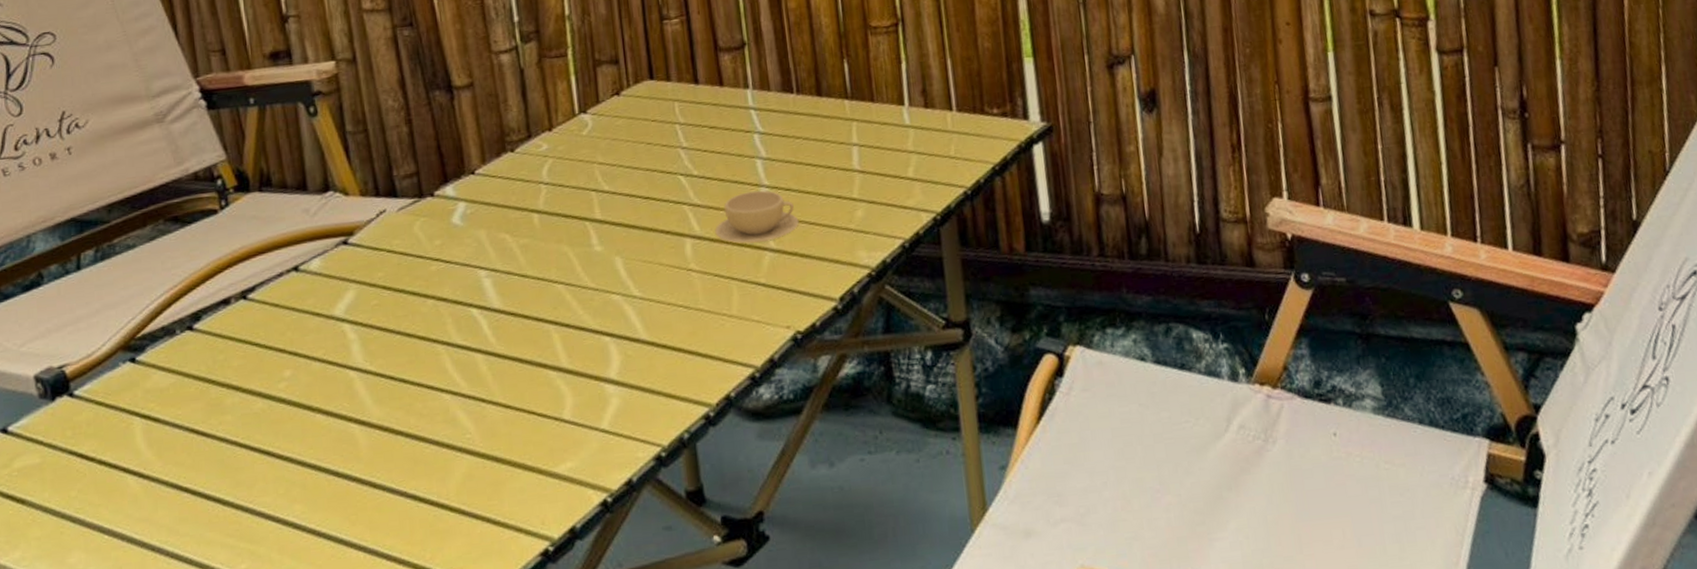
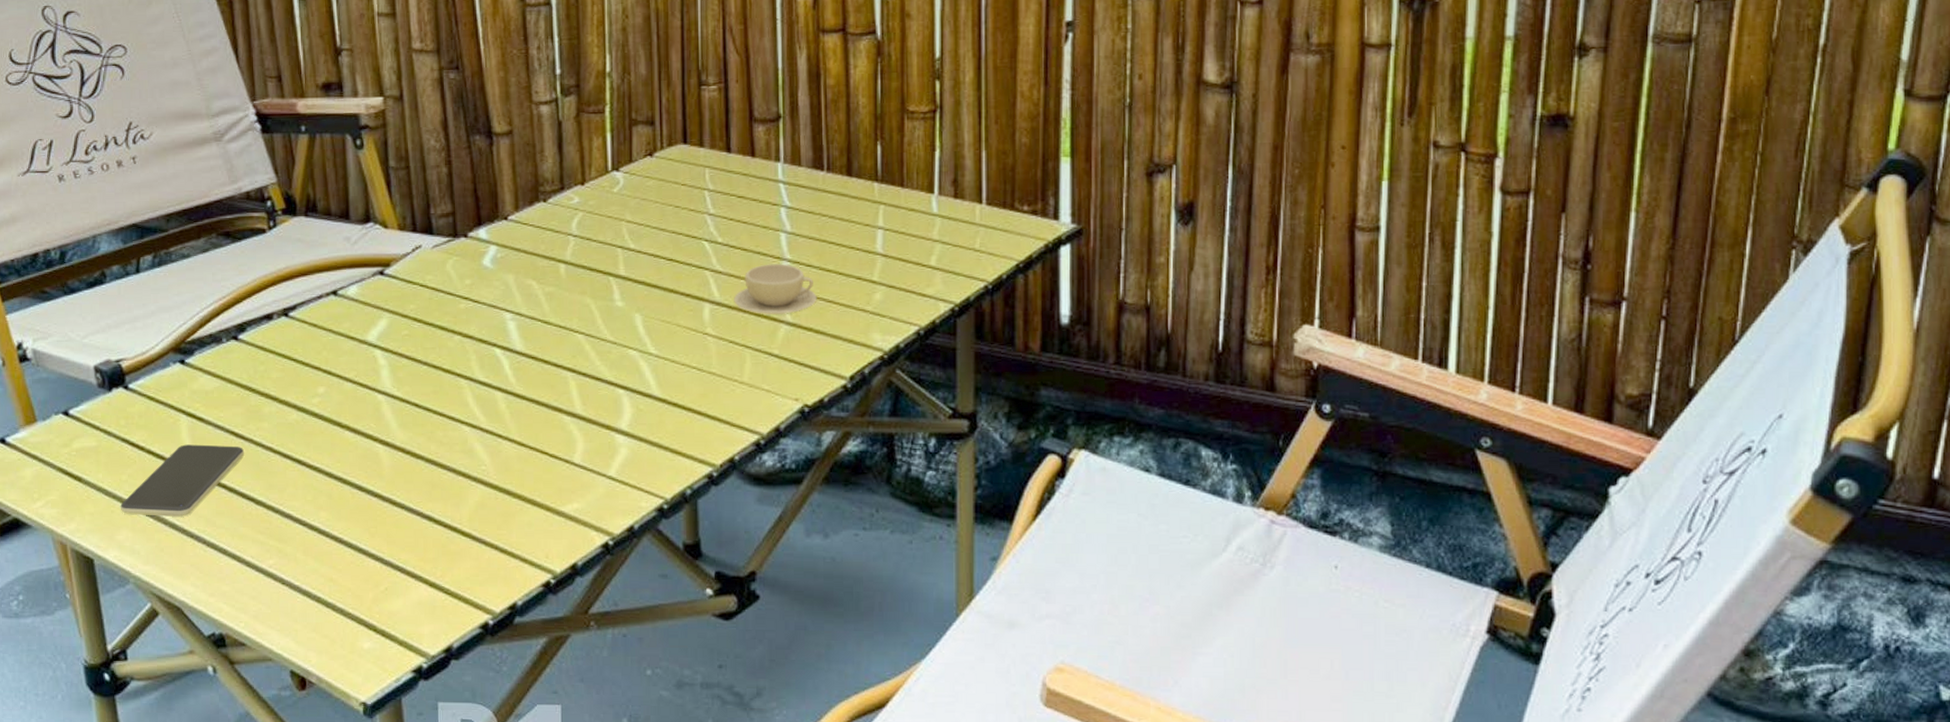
smartphone: none [71,444,208,534] -> present [121,444,245,517]

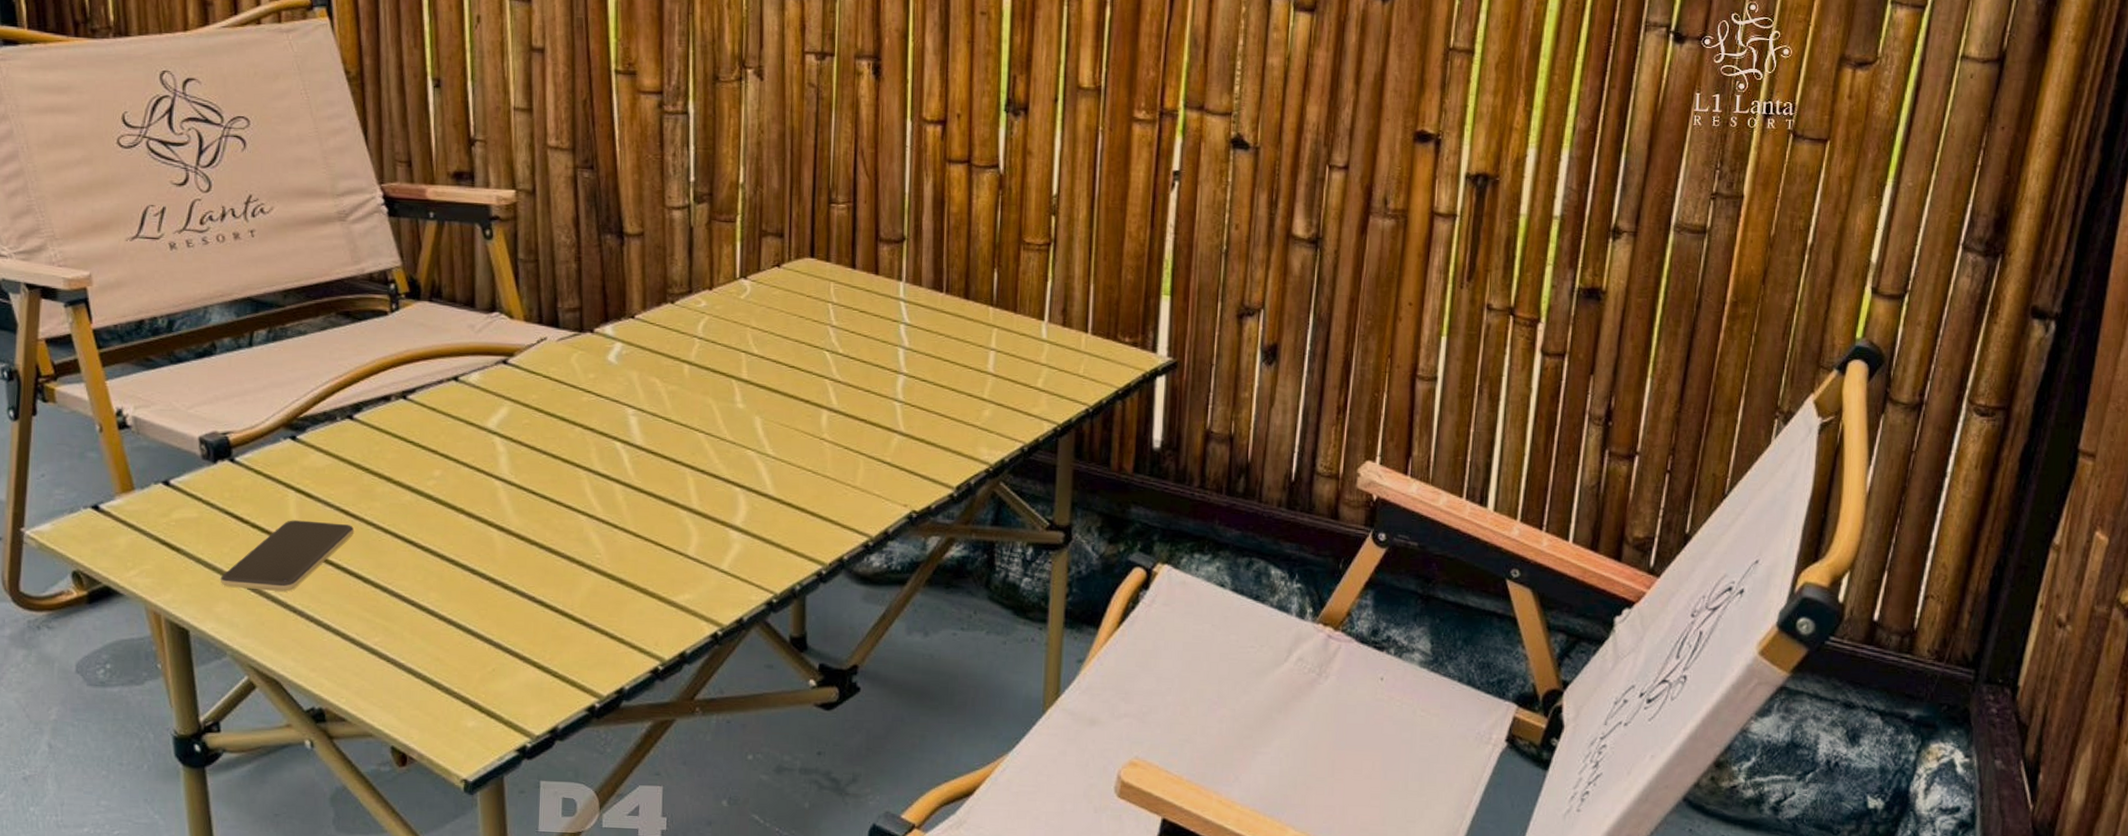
teacup: present [734,263,817,315] -> none [851,376,930,425]

